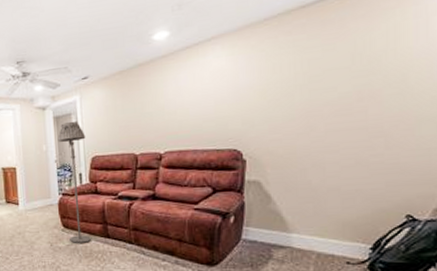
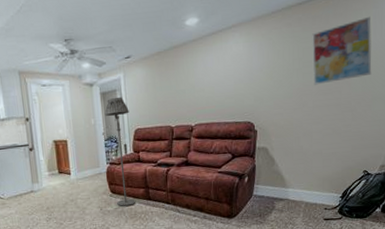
wall art: none [321,15,414,104] -> present [312,16,372,85]

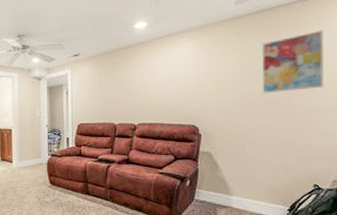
floor lamp: present [104,97,135,206] -> none [50,92,74,198]

